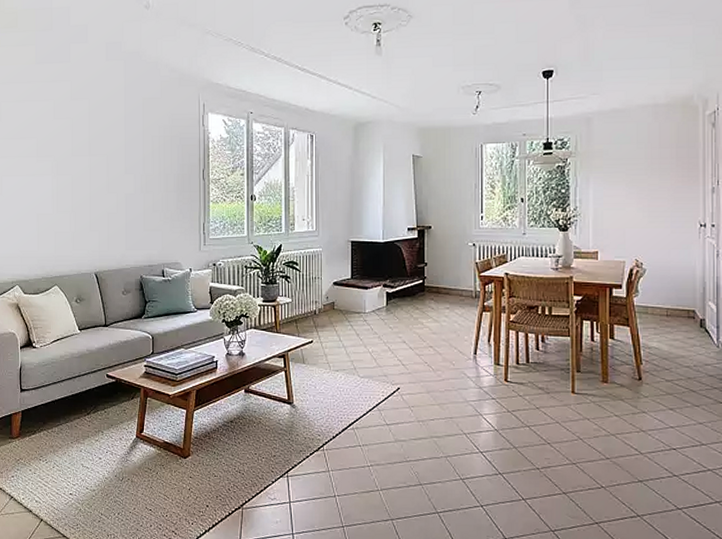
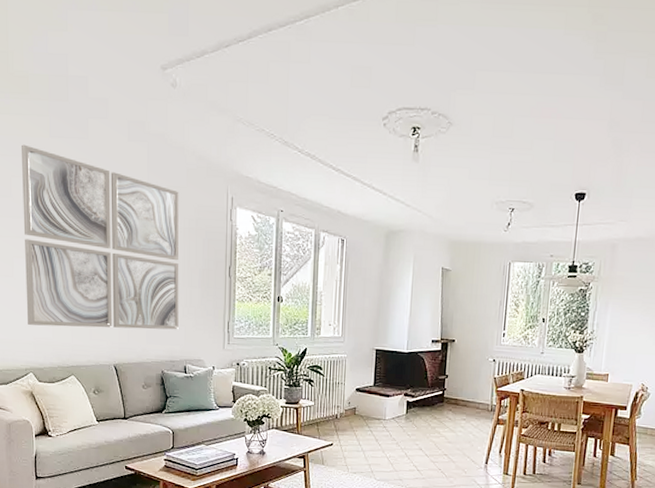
wall art: none [10,72,156,239] -> present [20,144,179,330]

